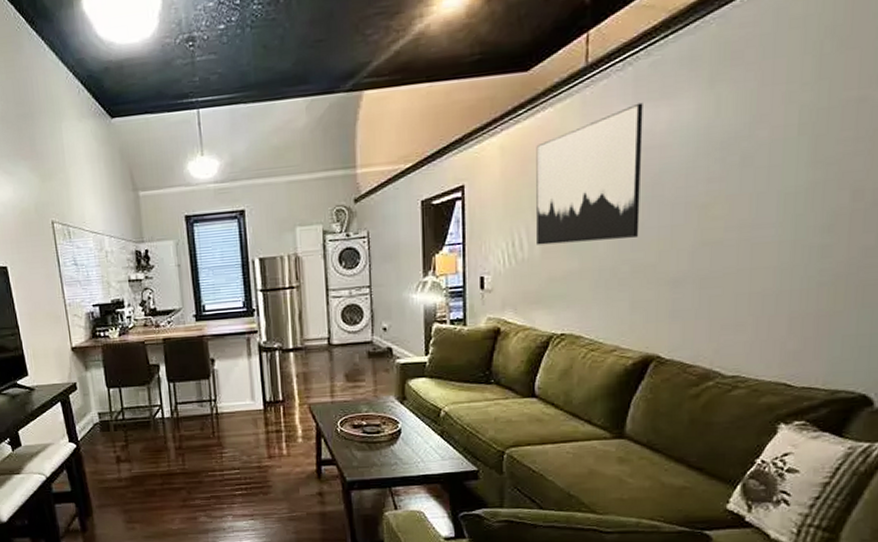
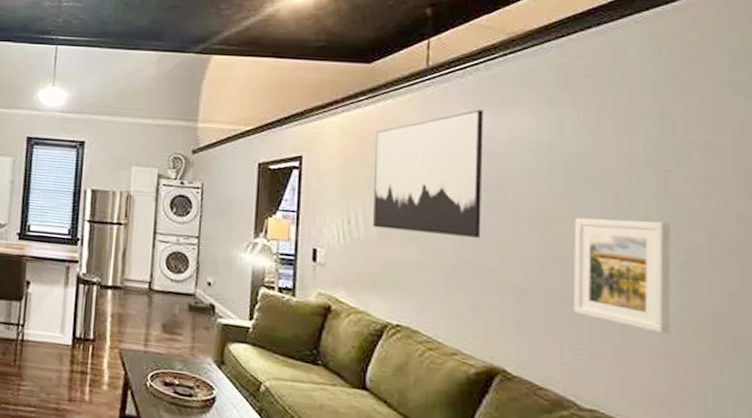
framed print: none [722,188,817,297] -> present [573,217,671,334]

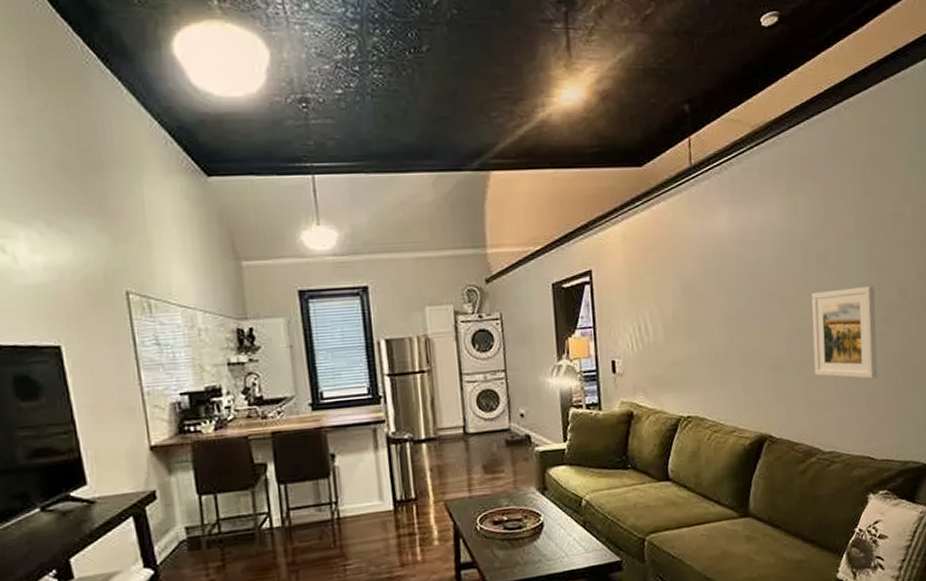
wall art: present [373,109,483,238] -> none [653,203,745,330]

